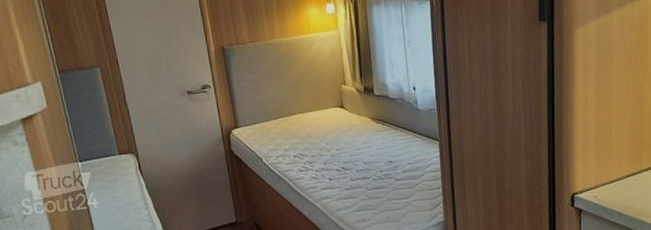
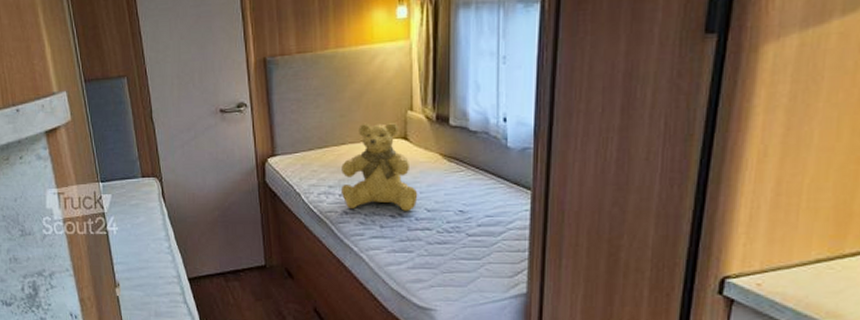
teddy bear: none [294,95,356,167] -> present [340,123,418,211]

